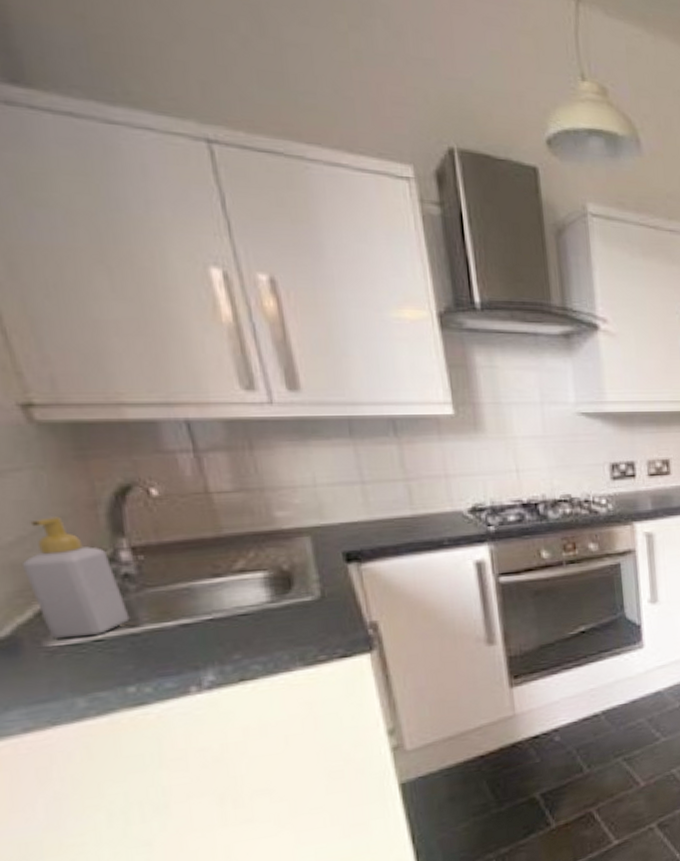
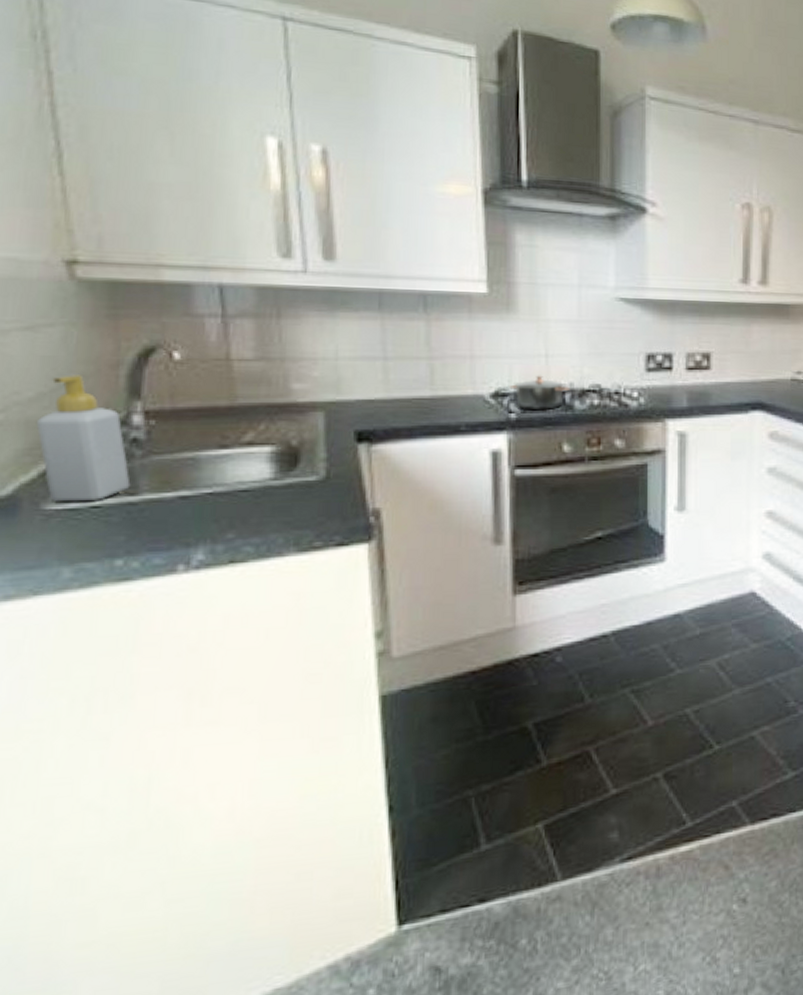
cooking pot: none [485,489,543,522] -> present [509,375,570,409]

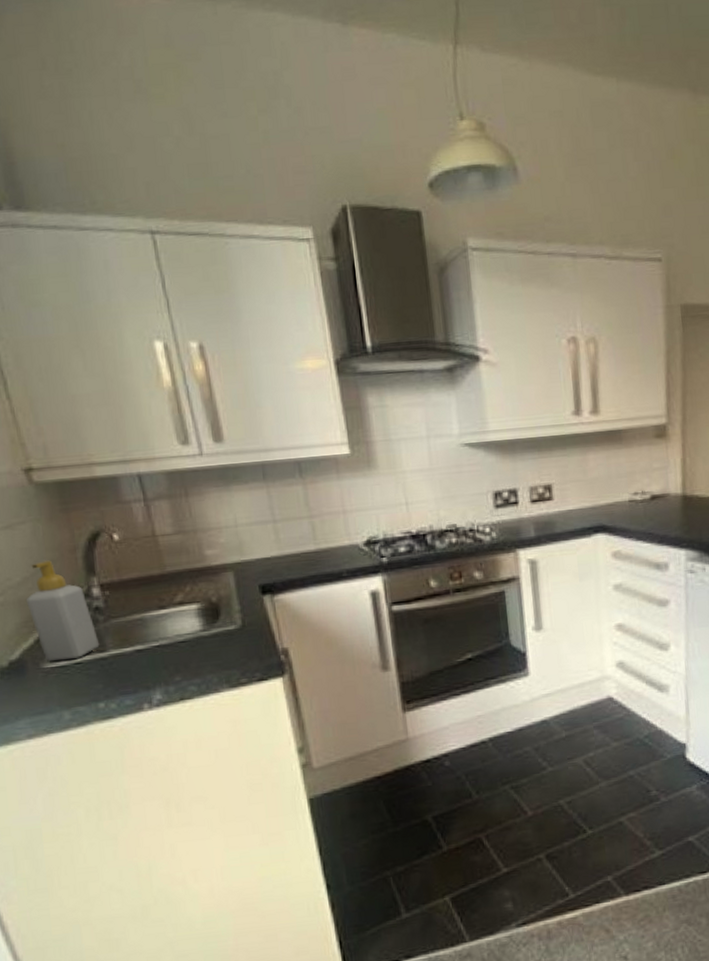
cooking pot: present [509,375,570,409] -> none [378,521,430,553]

